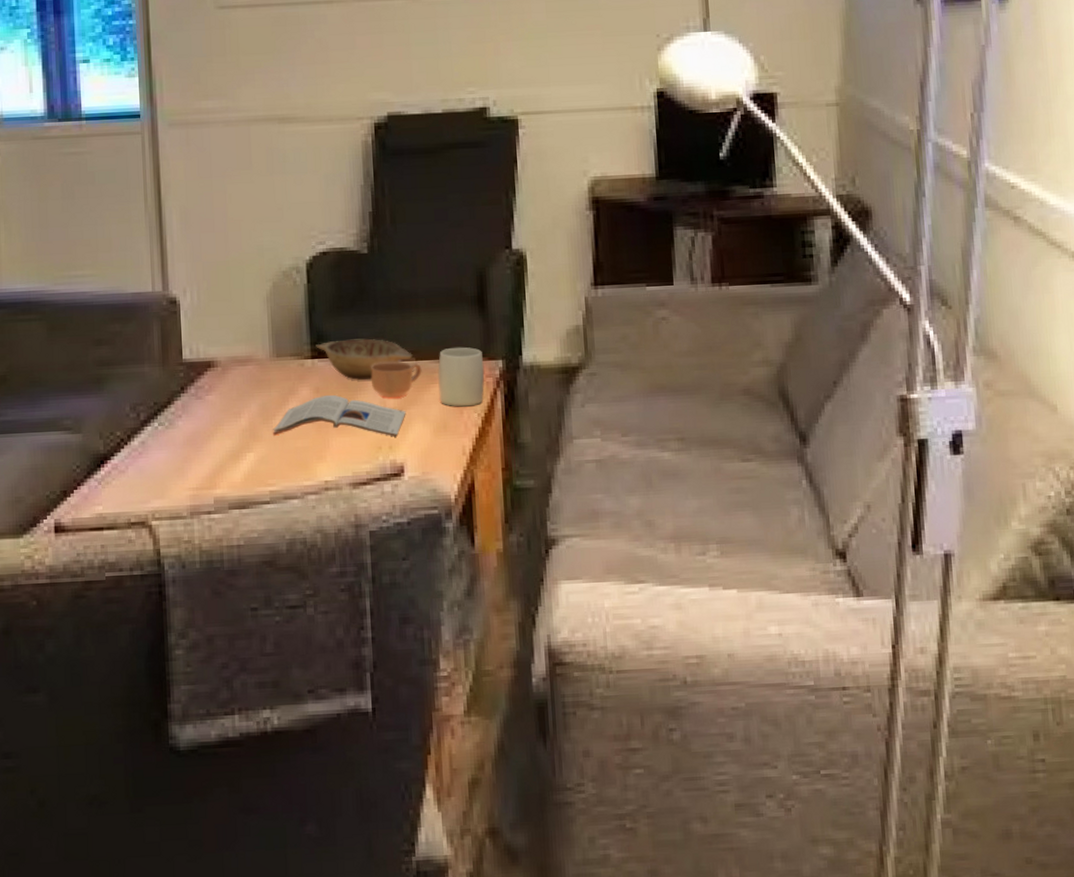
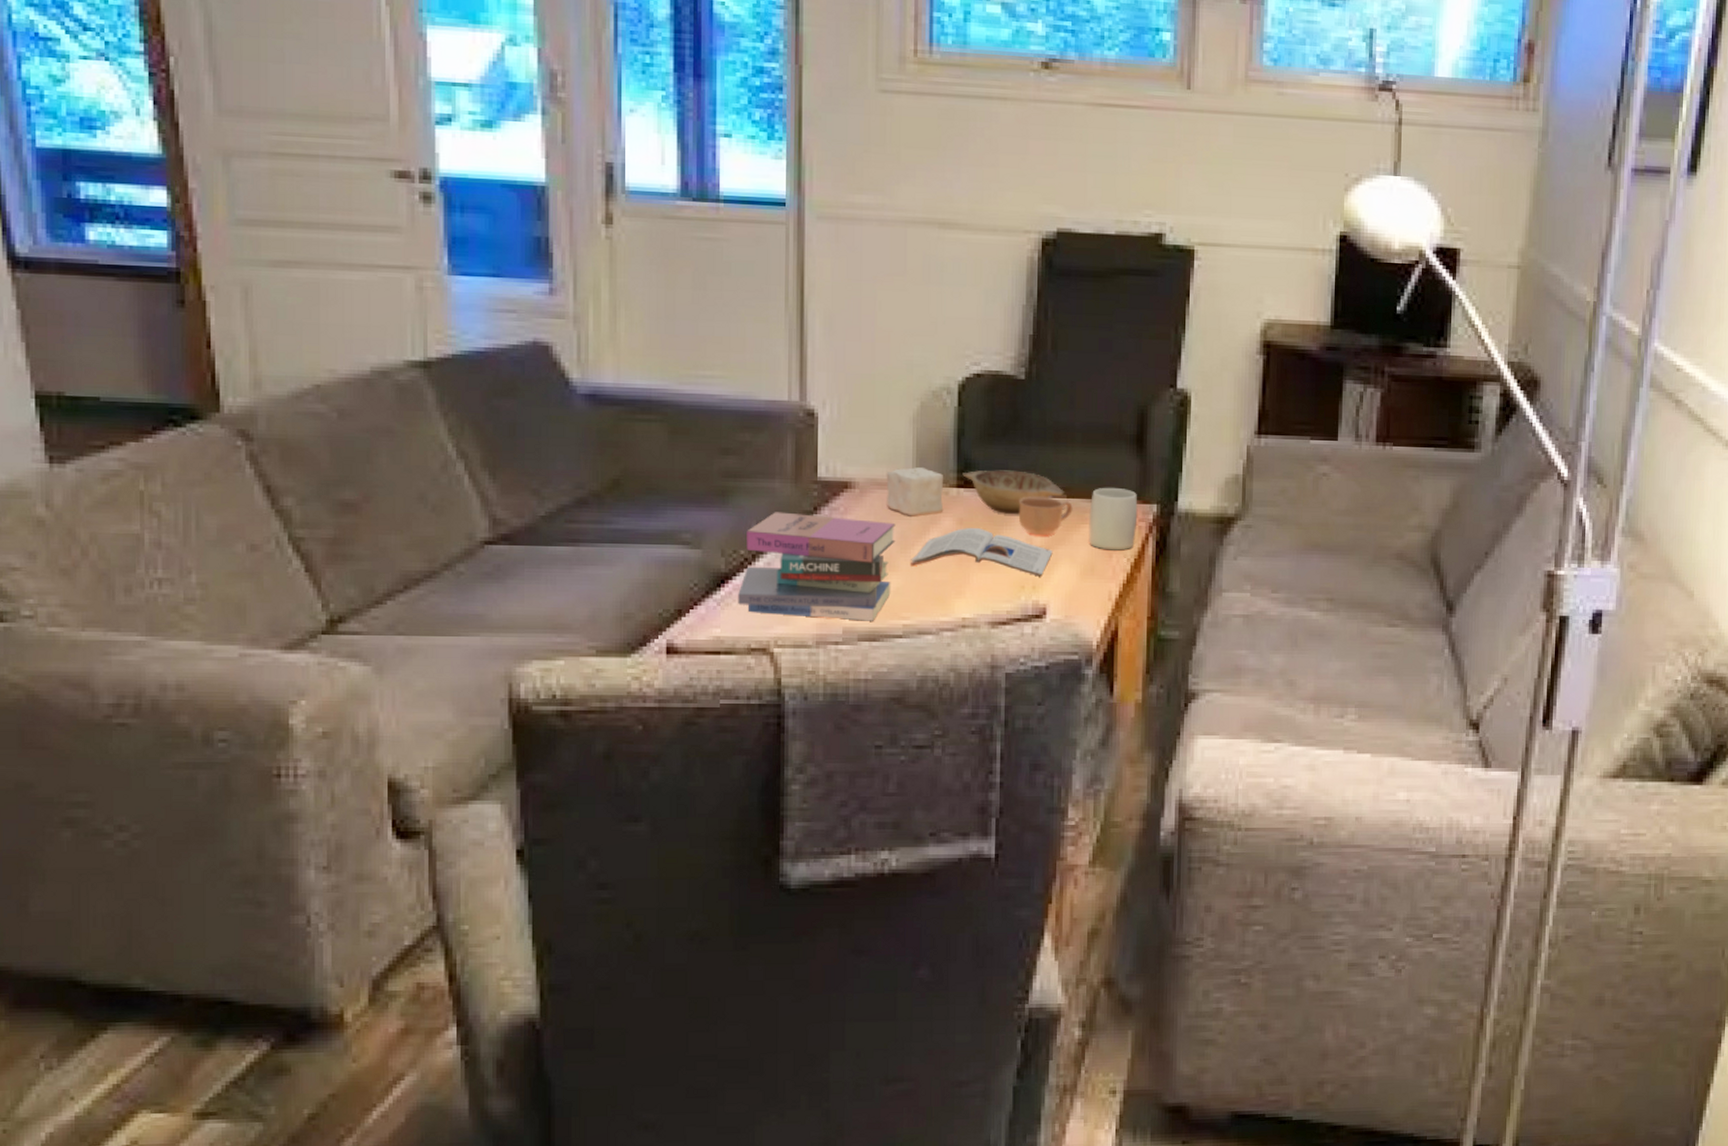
books: none [116,394,258,490] -> present [738,512,896,621]
candle: none [245,342,301,390] -> present [886,466,944,518]

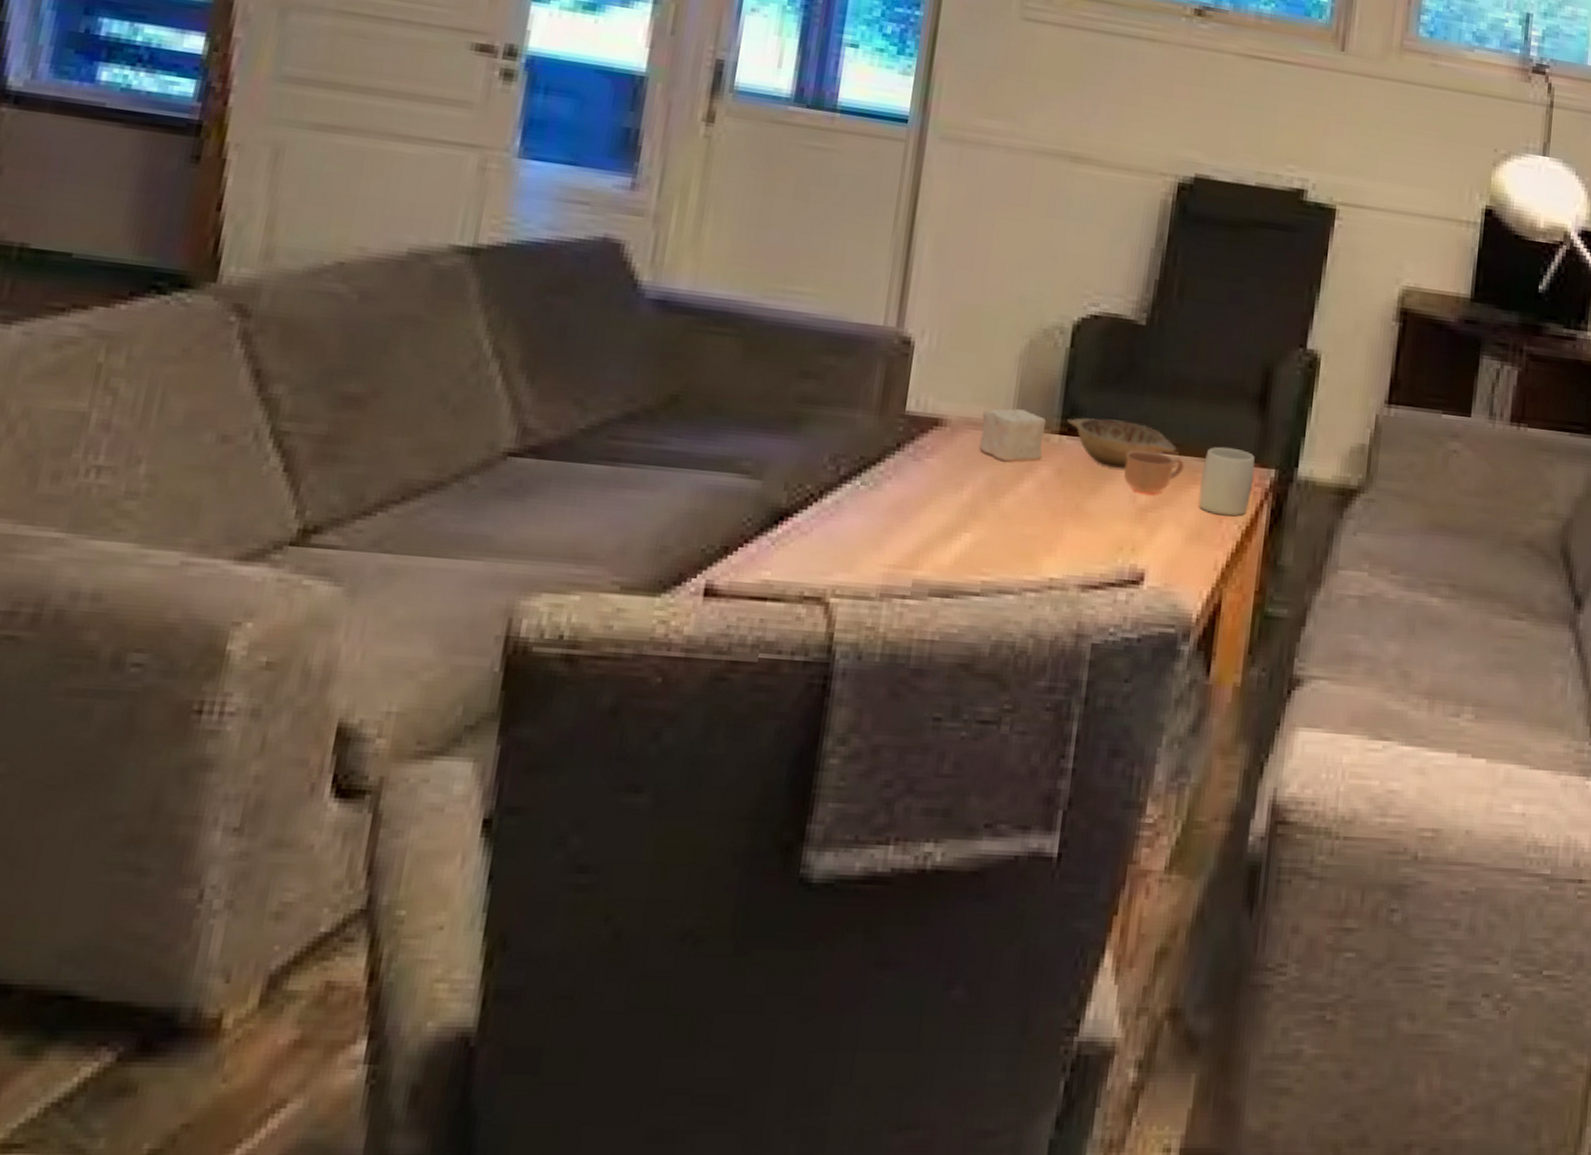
books: present [738,512,896,621] -> none [795,445,987,575]
magazine: present [911,527,1053,577] -> none [998,478,1158,539]

